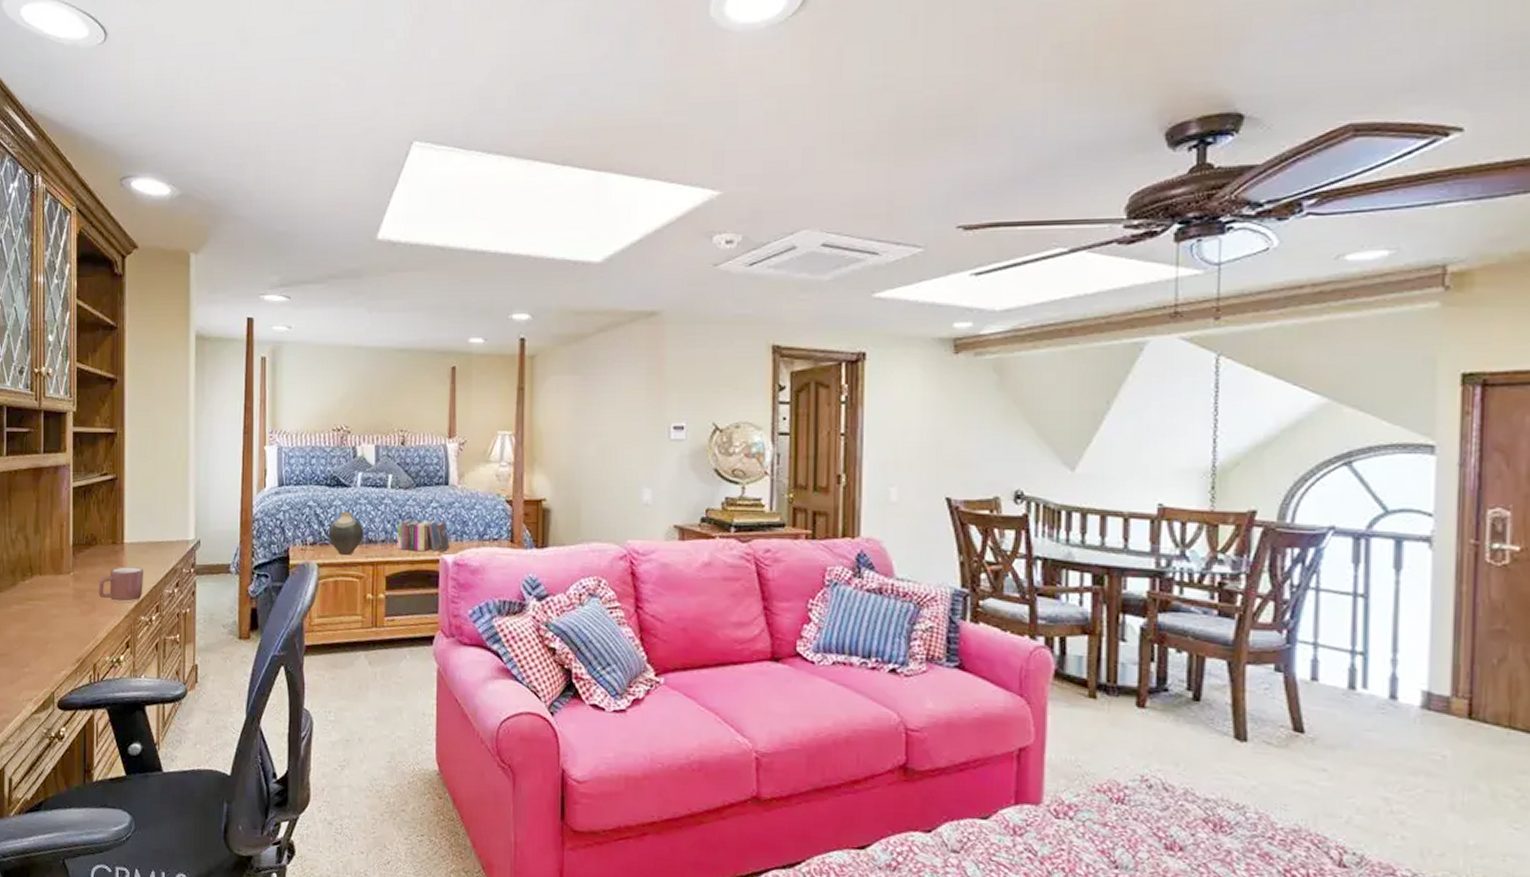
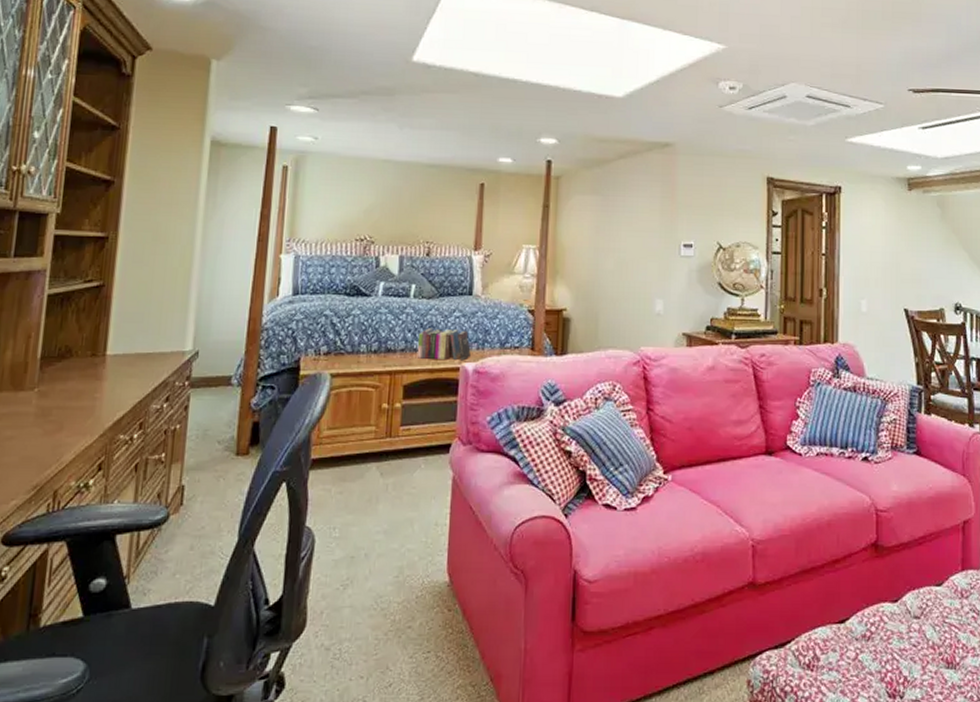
mug: present [98,567,144,603] -> none [68,381,129,421]
vase: present [328,513,364,555] -> none [344,322,383,365]

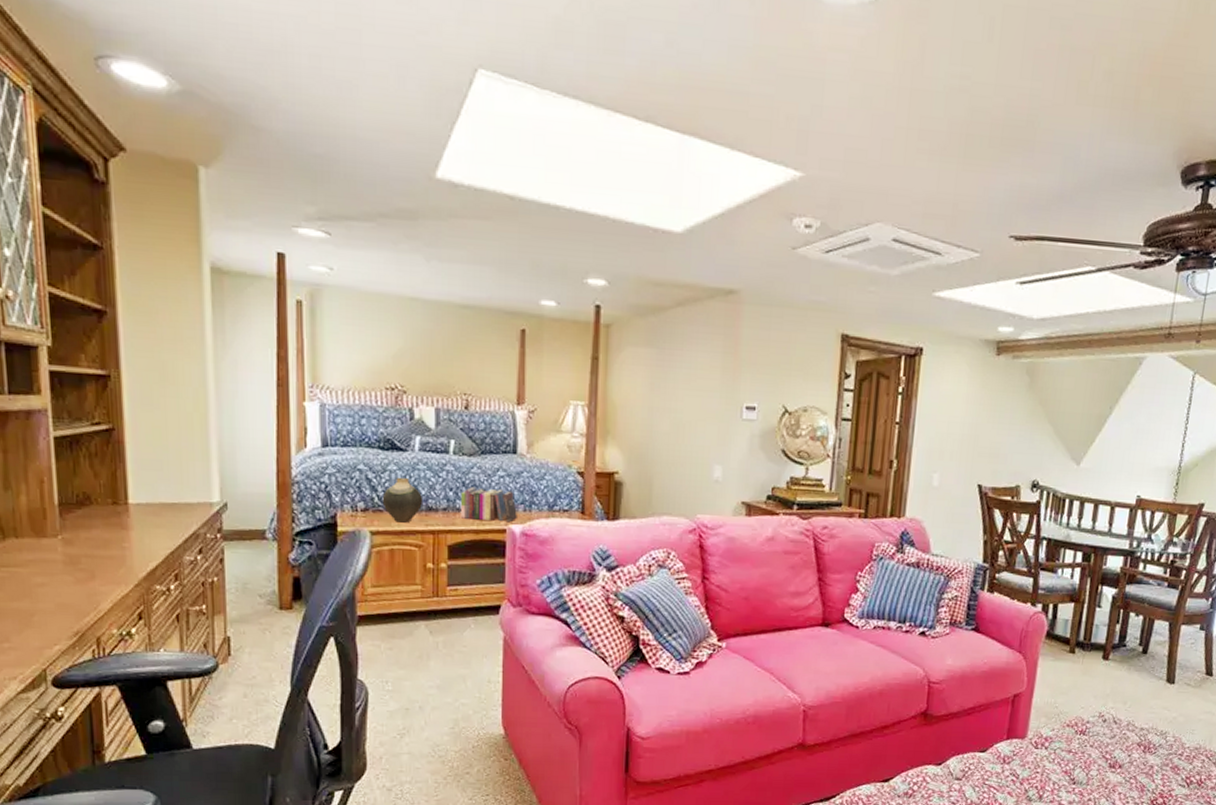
vase: none [344,322,383,365] -> present [382,478,424,523]

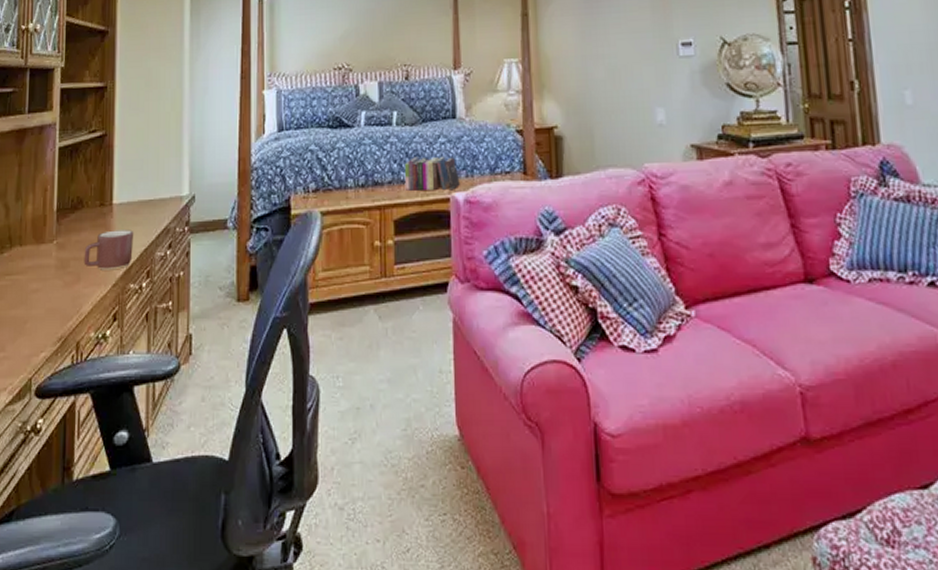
mug: none [97,530,157,571] -> present [84,230,134,270]
vase: present [382,478,424,523] -> none [331,155,370,200]

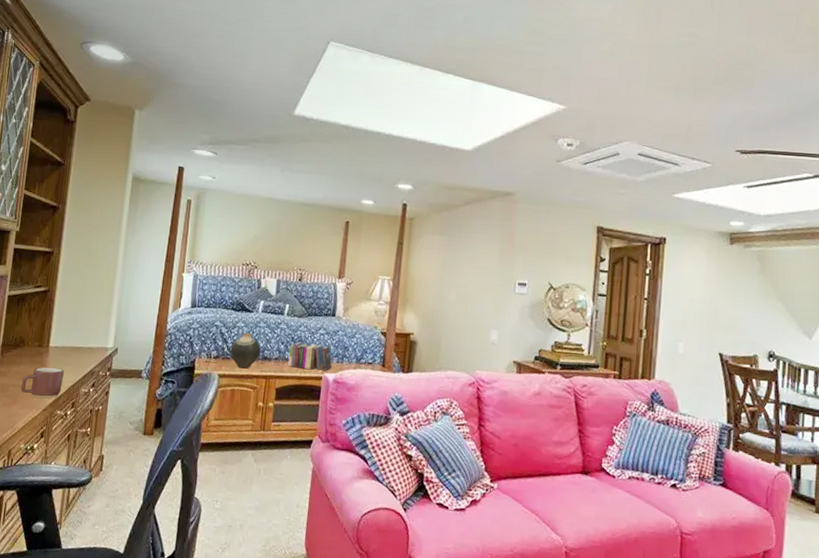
vase: none [331,155,370,200] -> present [230,333,261,369]

